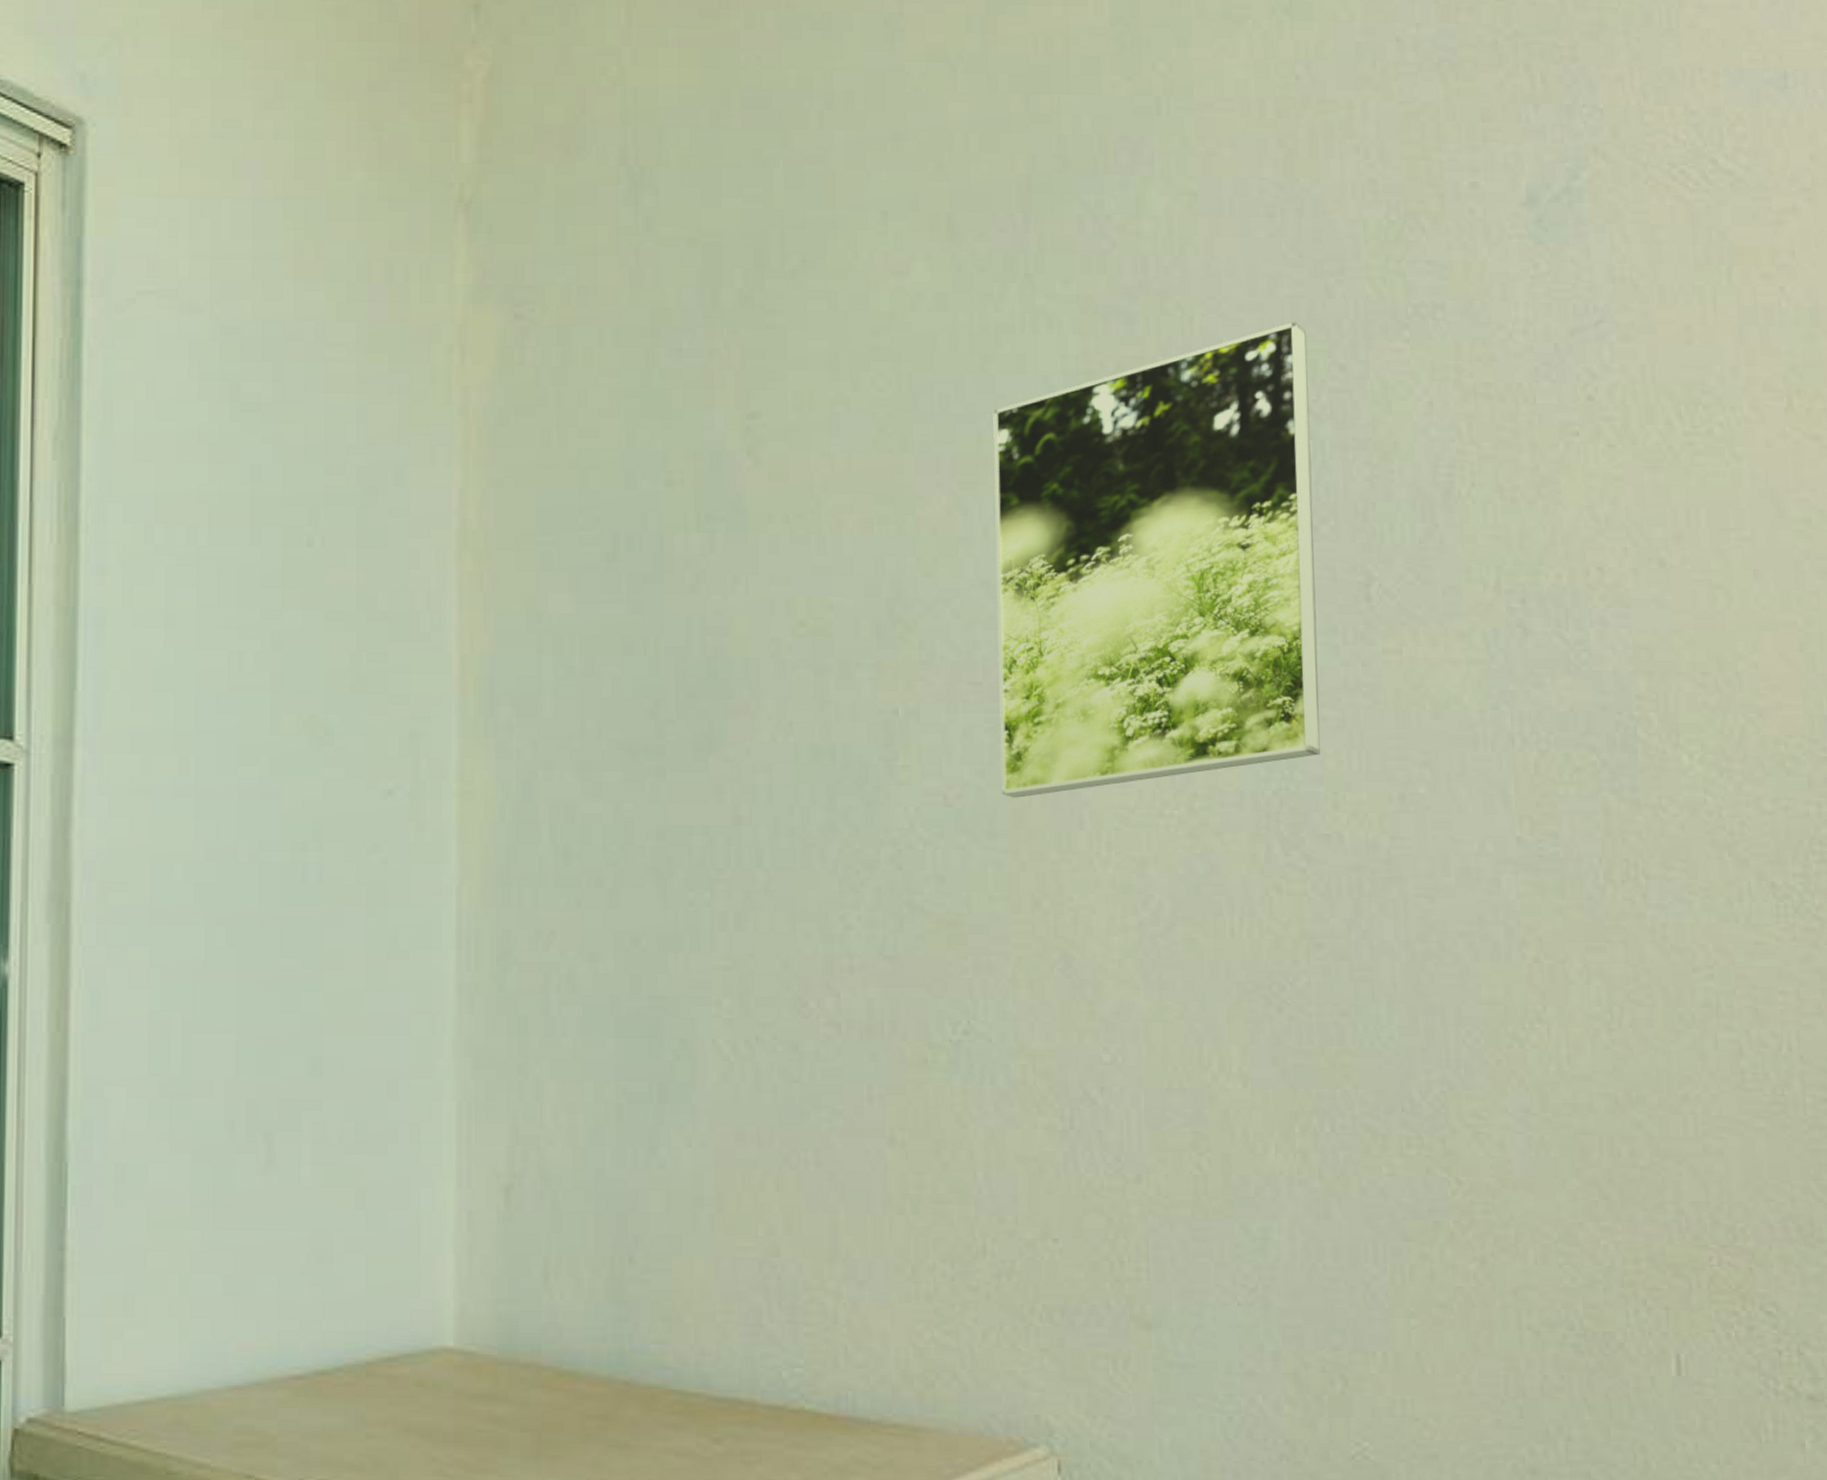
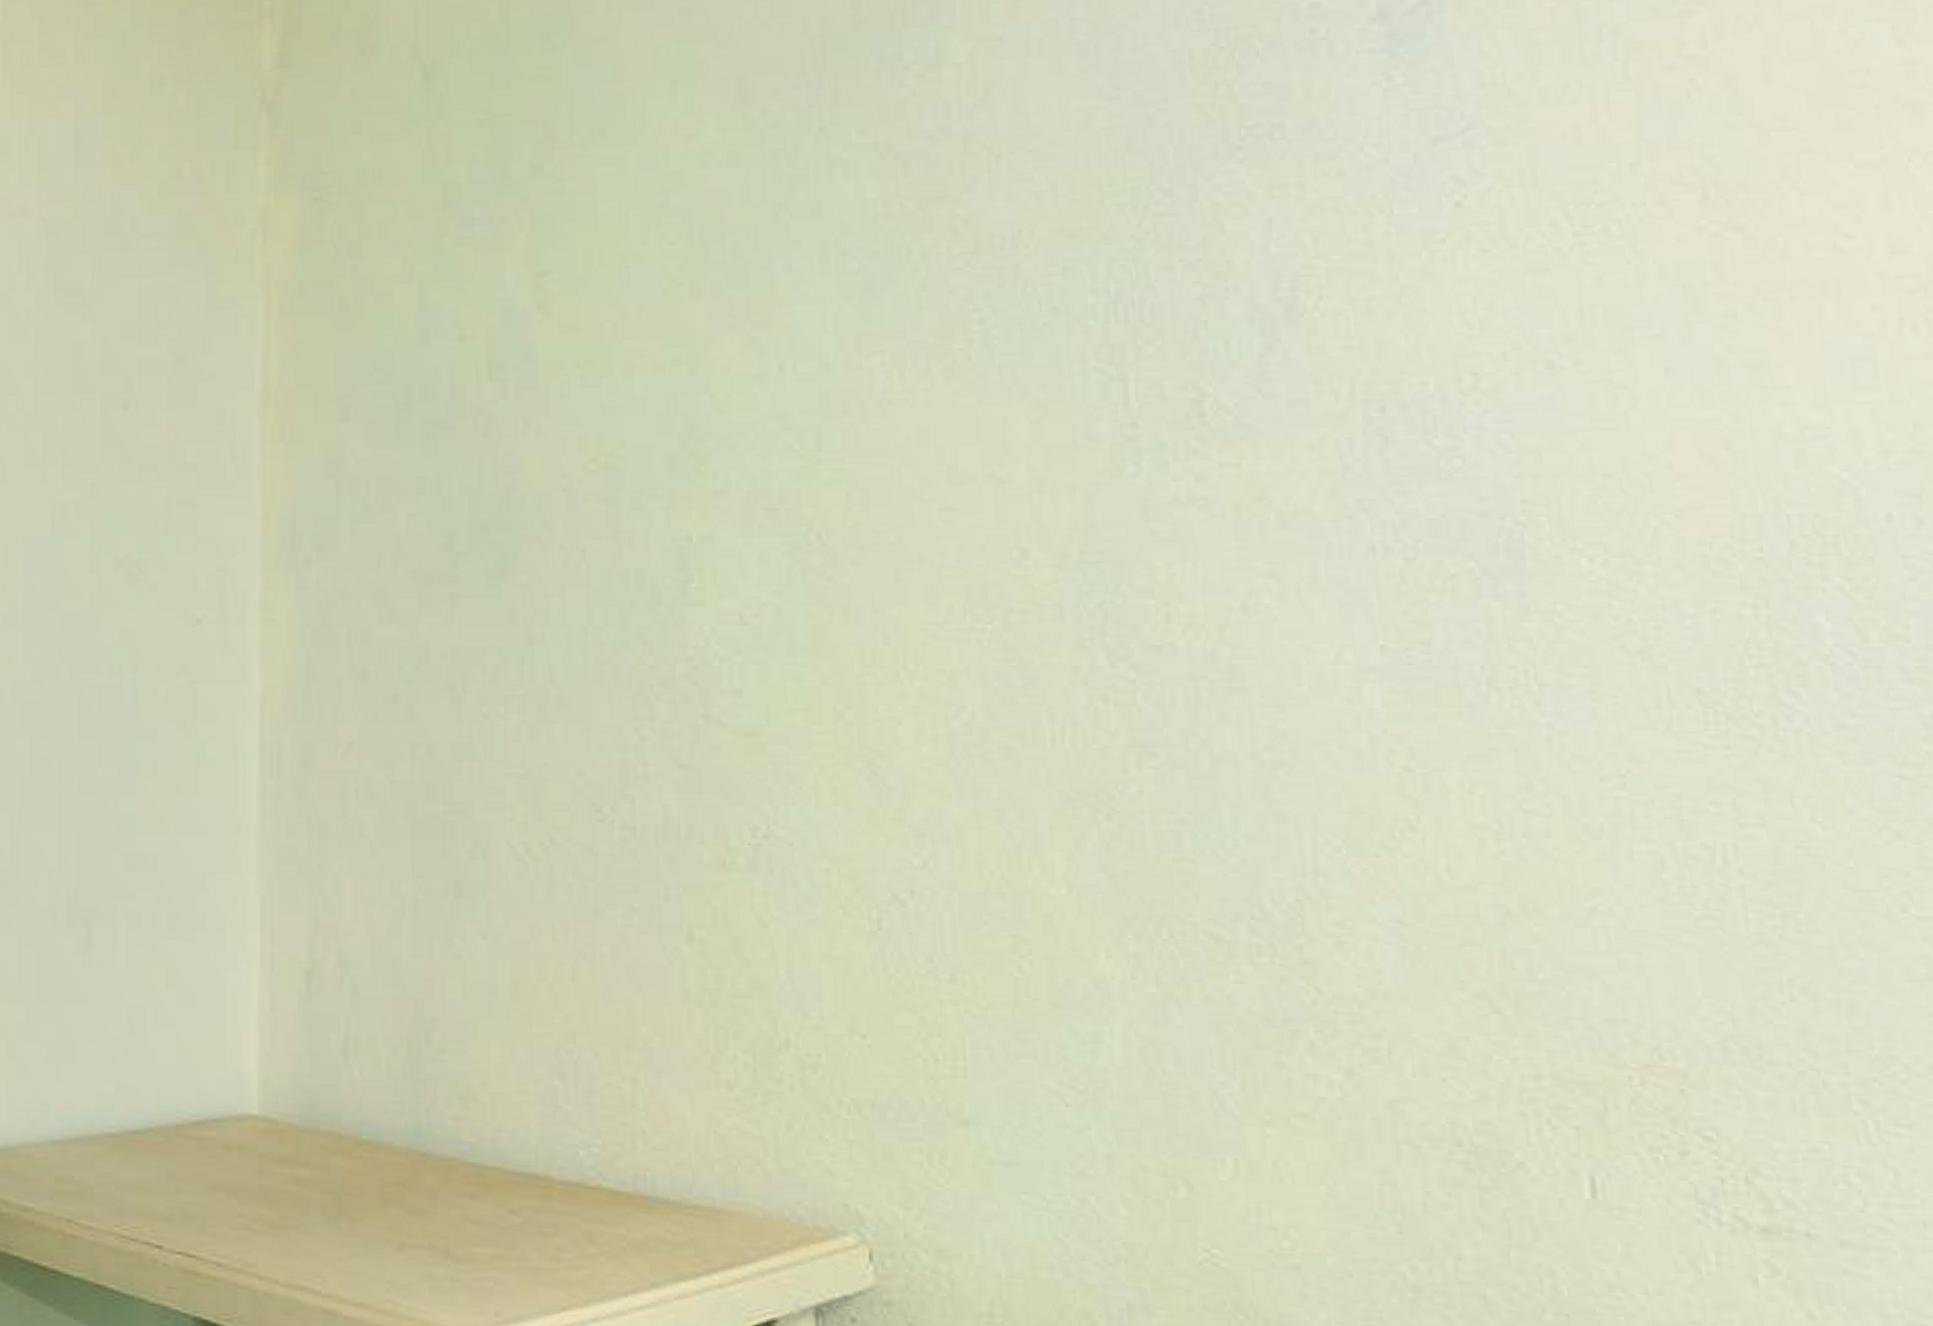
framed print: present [993,321,1320,798] -> none [787,151,1150,616]

